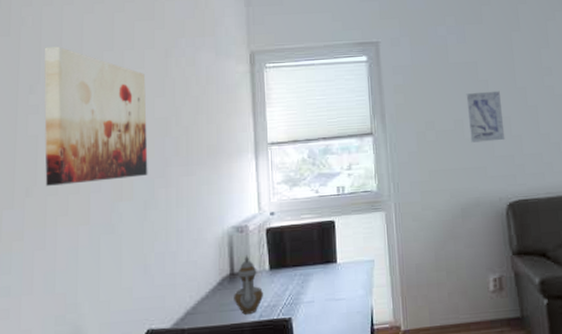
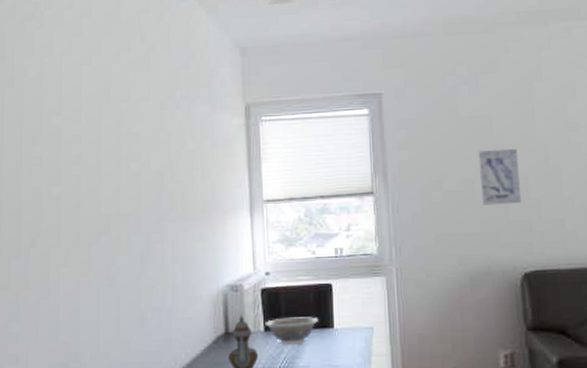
wall art: present [44,46,148,186] -> none [45,98,144,237]
decorative bowl: none [270,253,322,282] -> present [265,317,318,345]

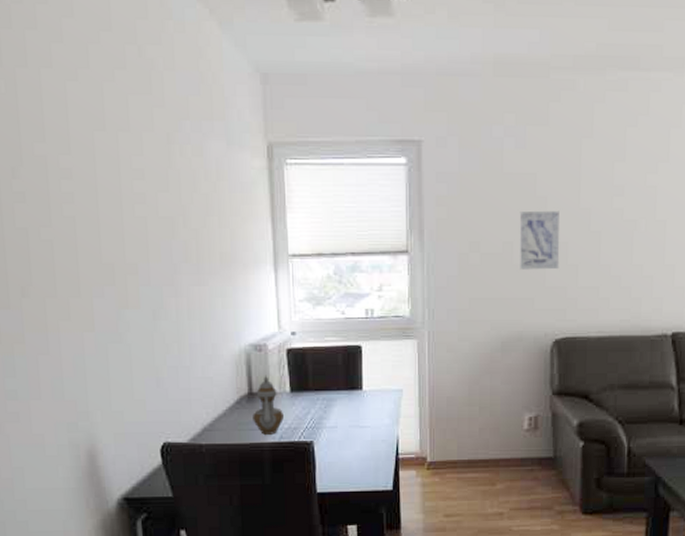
decorative bowl: present [265,317,318,345] -> none [291,378,346,406]

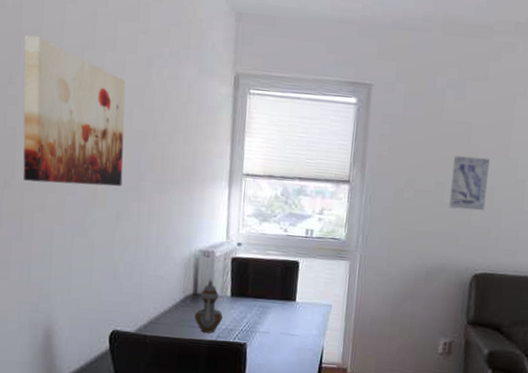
wall art: none [23,121,155,286] -> present [23,35,126,187]

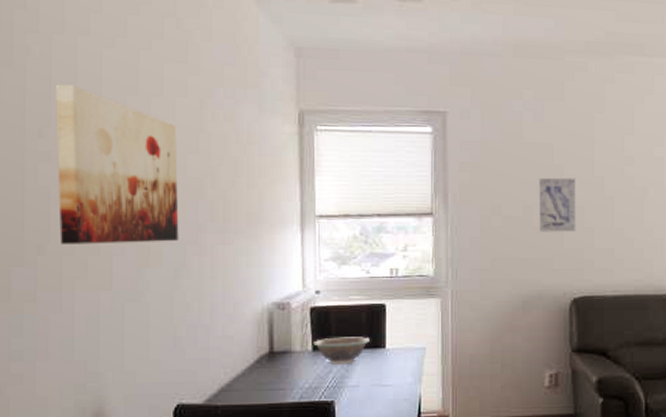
teapot: present [194,279,223,333] -> none [273,333,304,395]
decorative bowl: none [232,287,282,312] -> present [313,337,370,365]

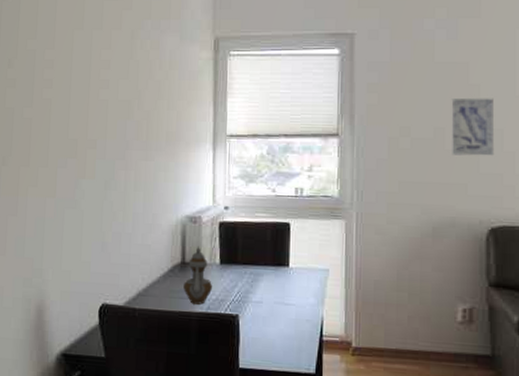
wall art: present [55,84,179,244] -> none [19,23,112,158]
teapot: none [273,333,304,395] -> present [183,246,212,305]
decorative bowl: present [313,337,370,365] -> none [221,252,274,280]

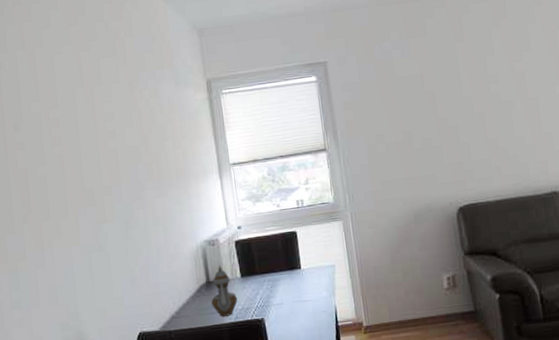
wall art: present [451,97,495,156] -> none [413,101,454,153]

